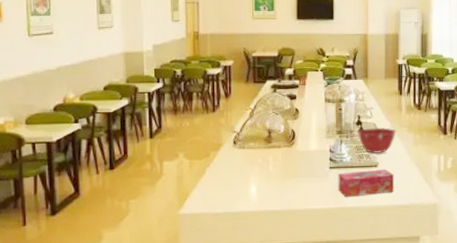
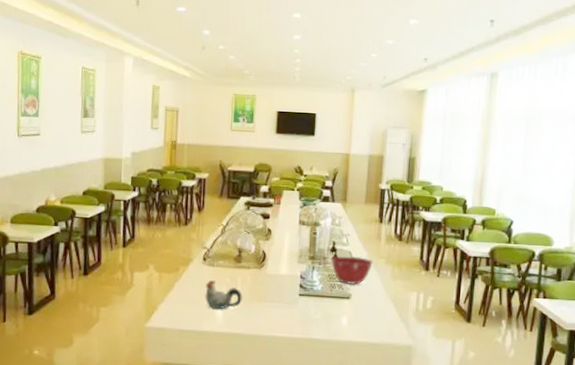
chicken figurine: none [237,162,275,190] -> present [205,280,242,310]
tissue box: present [338,169,395,197] -> none [306,301,368,328]

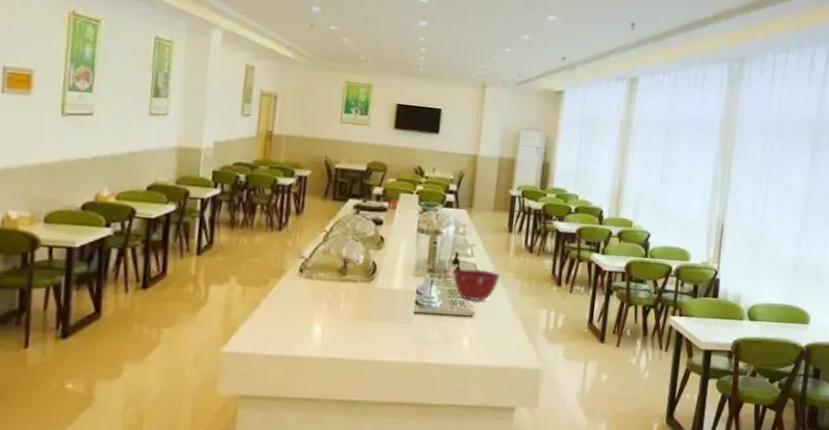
chicken figurine: present [205,280,242,310] -> none [299,296,346,331]

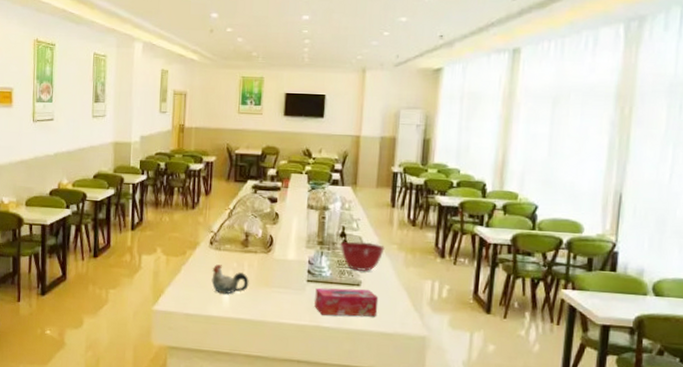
chicken figurine: none [299,296,346,331] -> present [211,264,249,295]
tissue box: none [421,320,492,351] -> present [314,287,379,317]

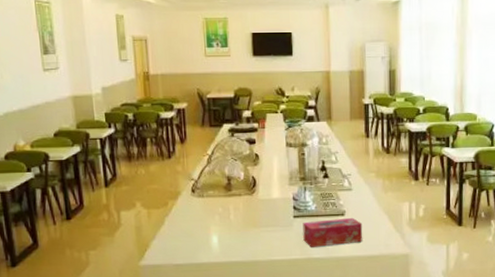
chicken figurine: present [211,264,249,295] -> none [197,211,237,240]
mixing bowl: present [340,241,385,272] -> none [321,173,364,202]

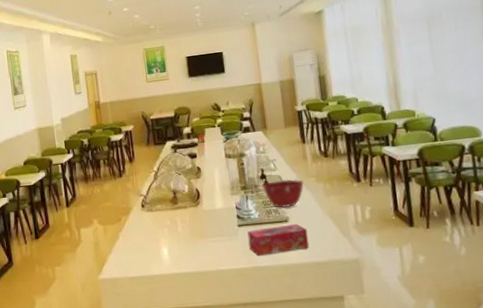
mixing bowl: none [321,173,364,202] -> present [262,179,304,209]

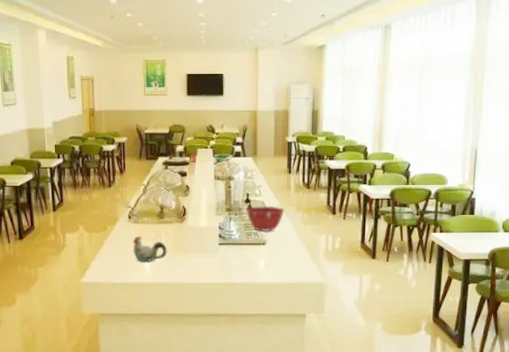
chicken figurine: none [148,225,185,253] -> present [133,236,167,263]
tissue box: present [247,223,310,256] -> none [227,247,282,273]

